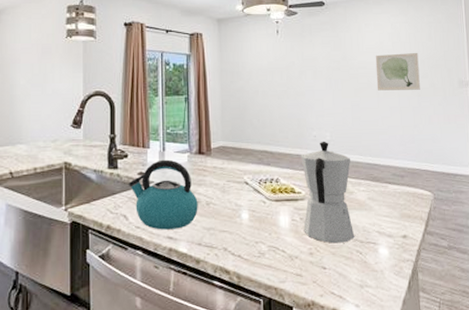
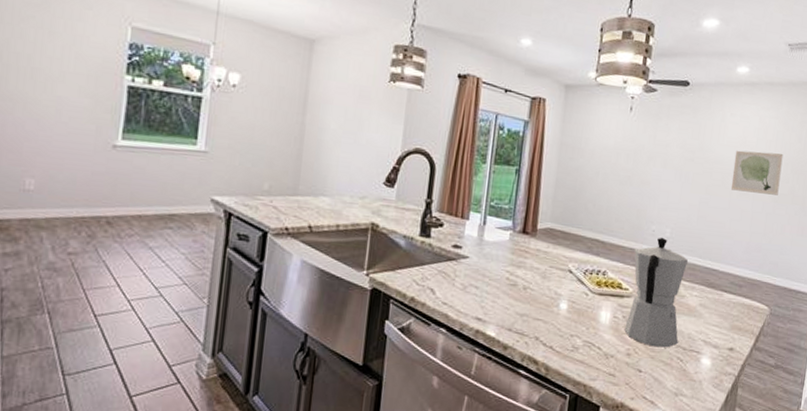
kettle: present [128,159,198,230] -> none [439,234,515,311]

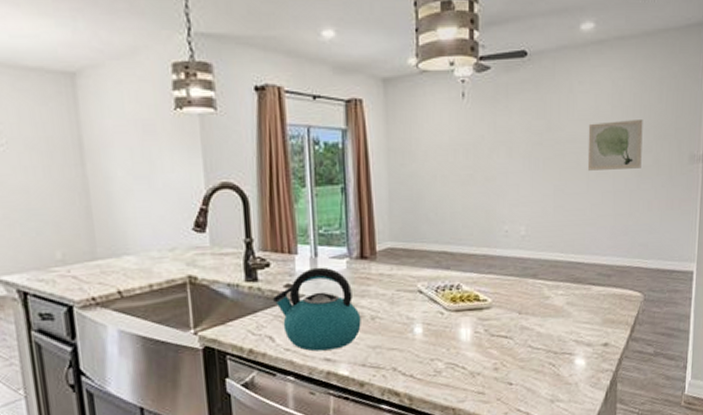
kettle: none [439,234,515,311] -> present [272,267,361,352]
moka pot: present [624,237,688,348] -> none [488,236,548,357]

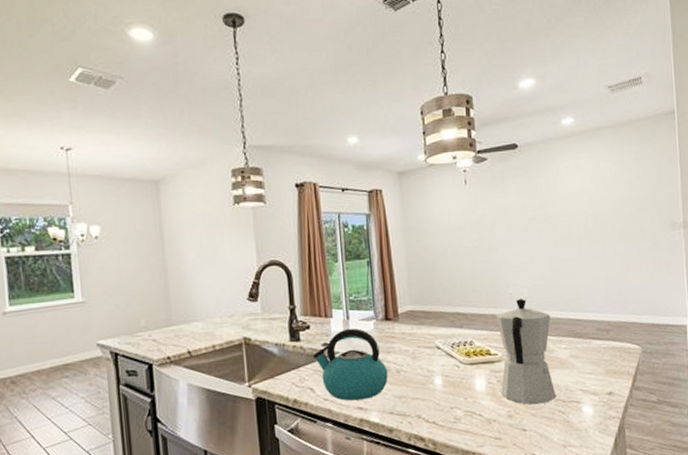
moka pot: none [488,236,548,357] -> present [496,298,557,405]
wall art: present [587,120,643,171] -> none [576,195,627,240]

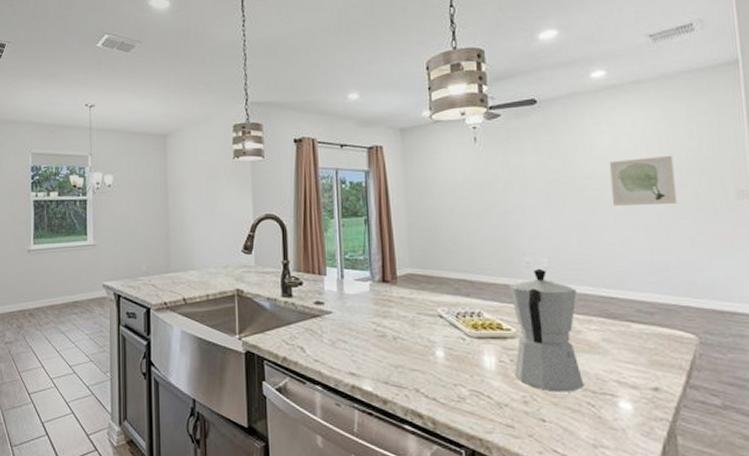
kettle: present [312,328,388,401] -> none [304,288,384,365]
wall art: none [576,195,627,240] -> present [609,156,677,206]

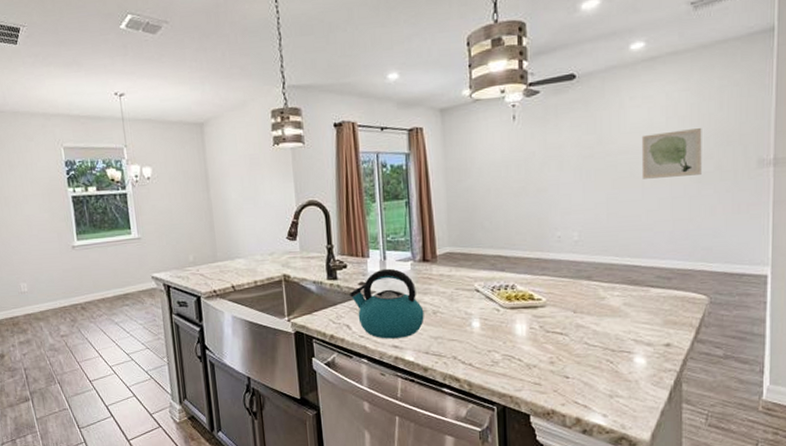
kettle: none [304,288,384,365] -> present [349,268,424,339]
moka pot: present [509,268,585,392] -> none [541,241,605,352]

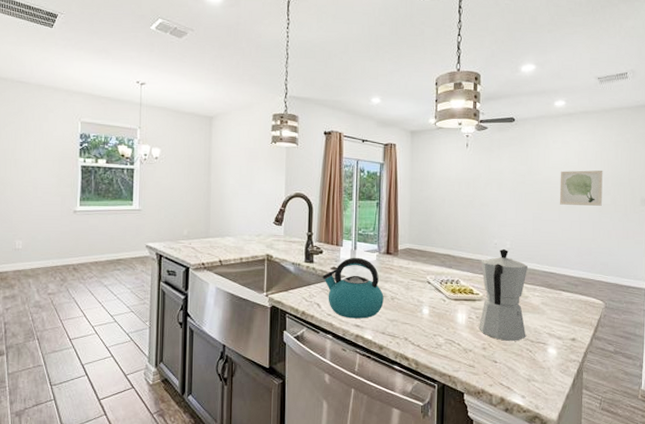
moka pot: none [541,241,605,352] -> present [479,248,528,341]

